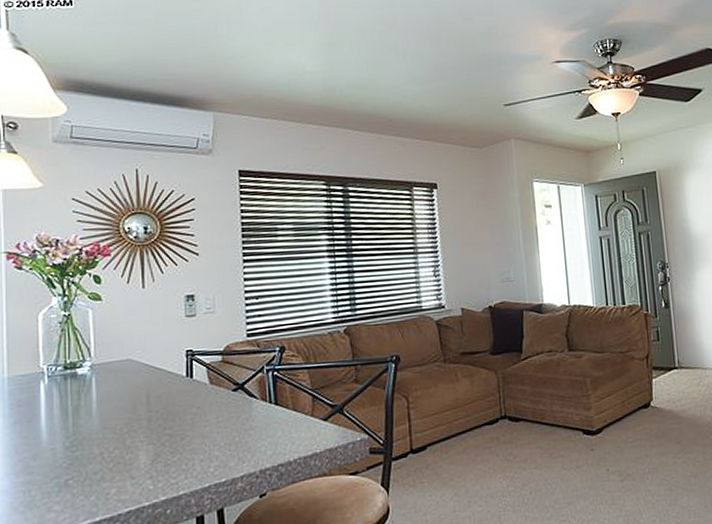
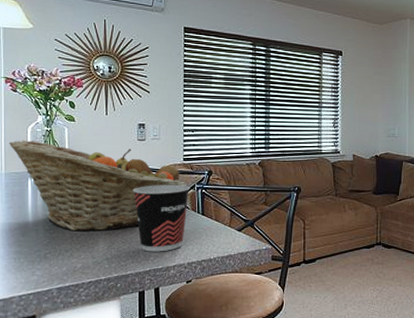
fruit basket: none [12,328,253,446] -> present [8,140,187,231]
cup: none [182,367,258,462] -> present [133,184,191,252]

